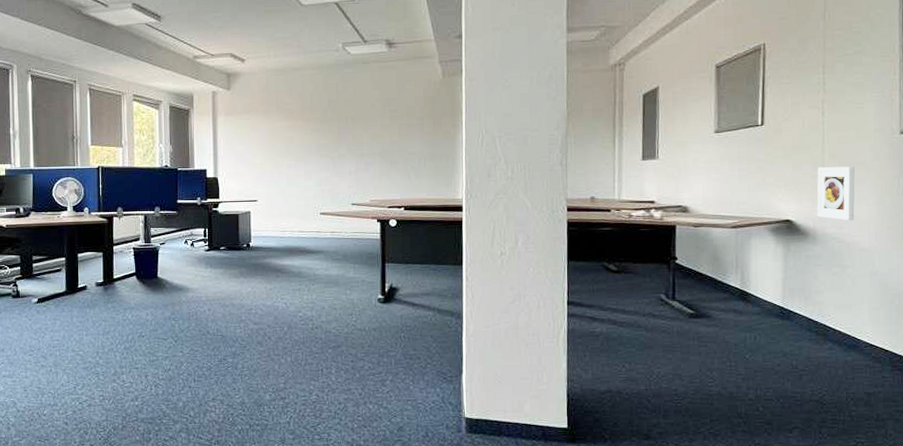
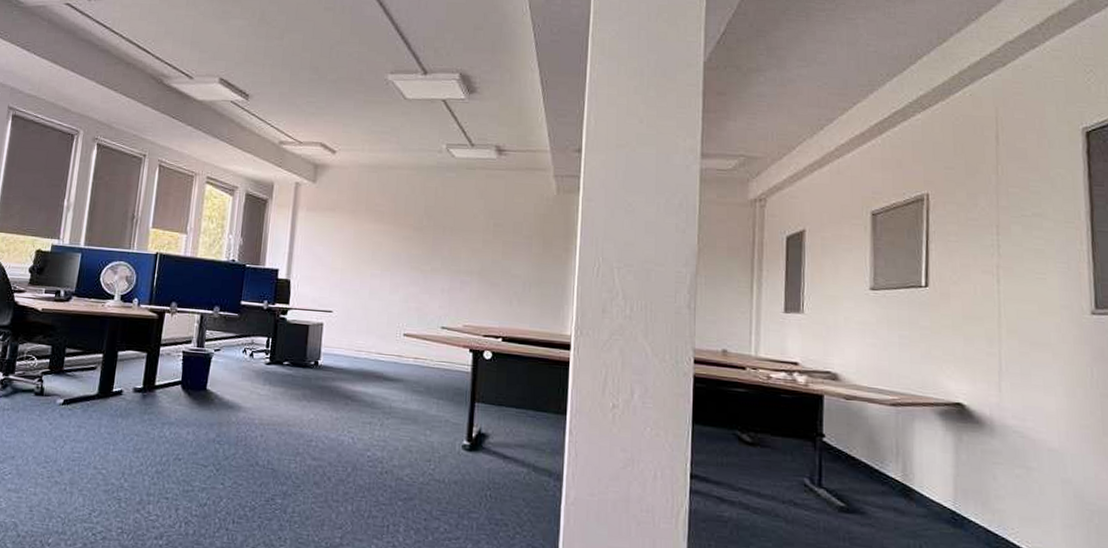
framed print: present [817,166,855,221] -> none [993,344,1040,413]

